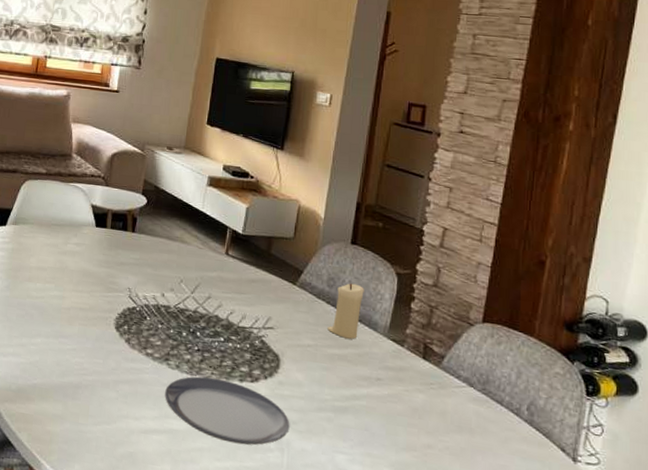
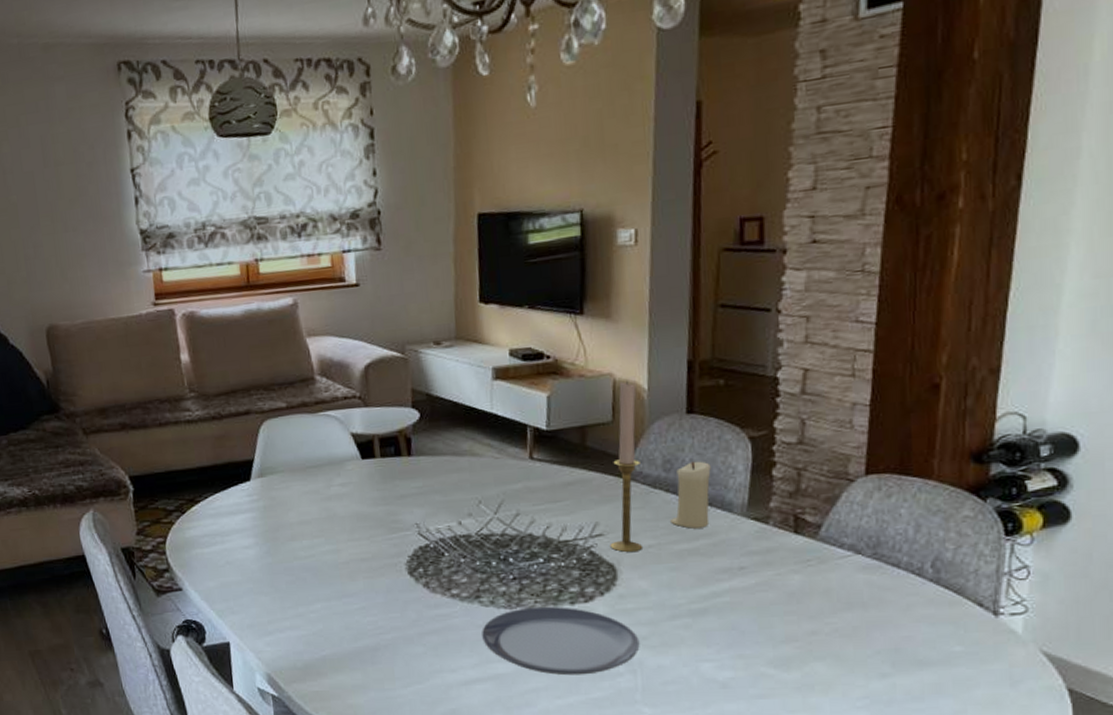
candlestick: none [278,208,314,348] -> present [610,381,642,552]

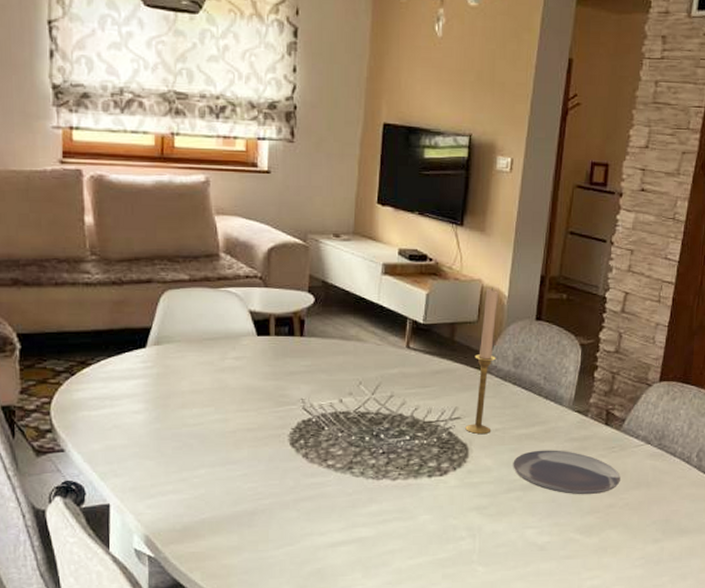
plate: present [482,606,640,676] -> none [351,478,481,539]
candle: present [670,461,711,529] -> none [515,361,550,417]
plate: none [675,566,823,620] -> present [513,450,620,495]

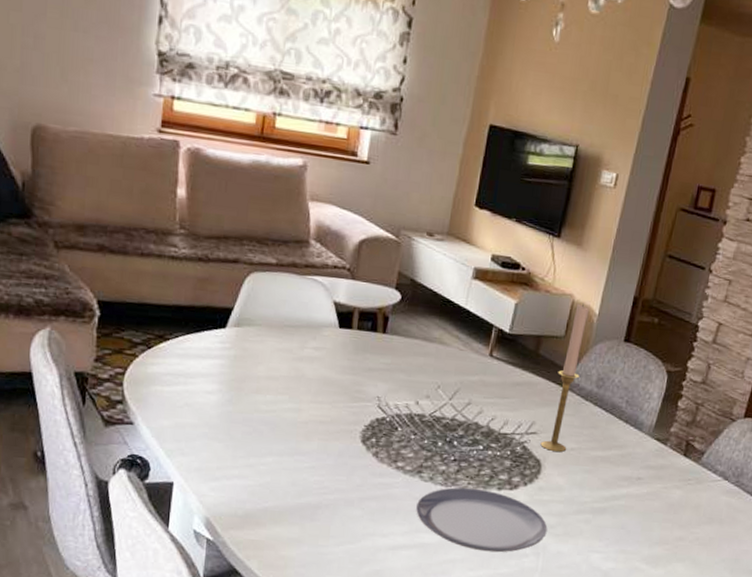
plate: none [351,478,481,539] -> present [416,487,548,553]
plate: present [513,450,620,495] -> none [585,474,694,526]

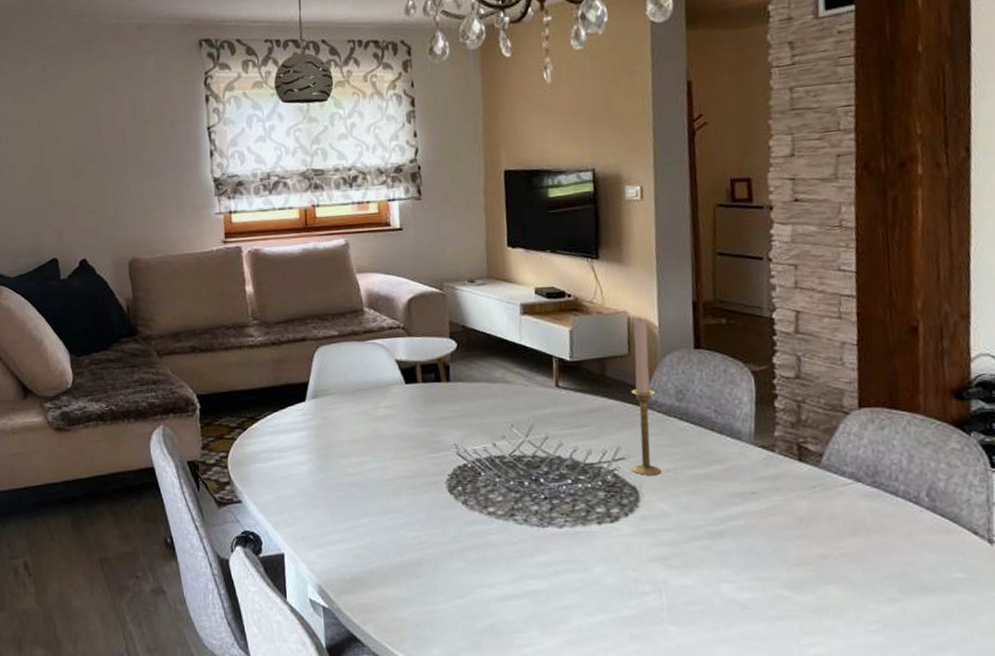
plate: present [416,487,548,553] -> none [517,525,664,593]

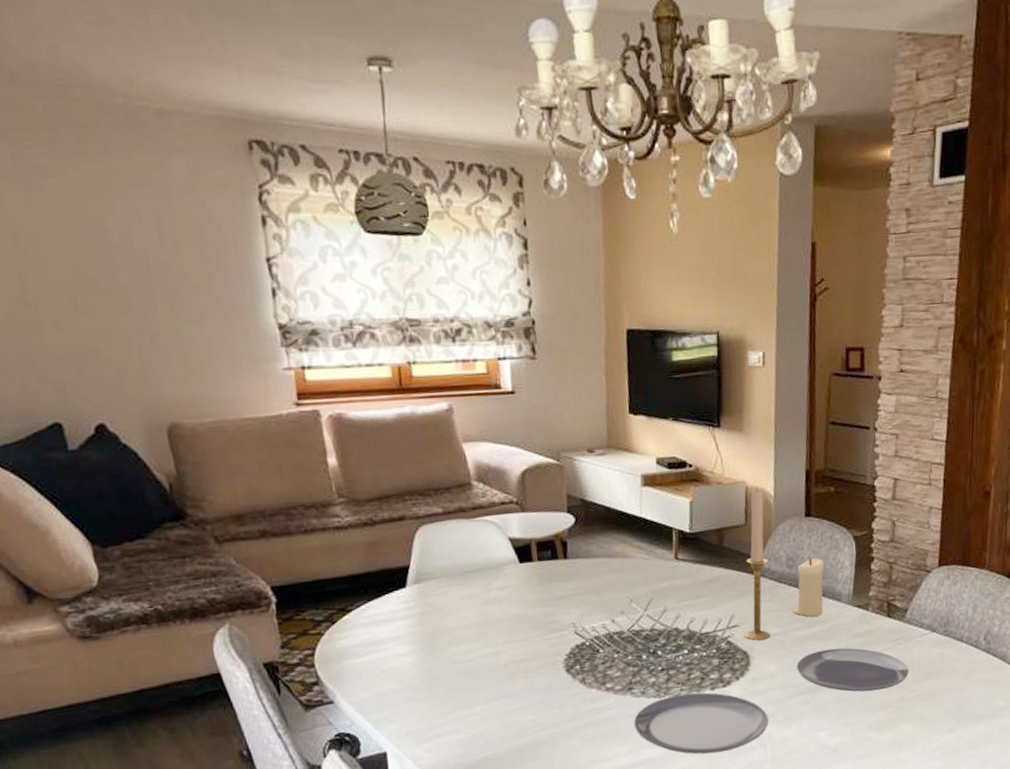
plate: none [517,525,664,593] -> present [634,692,769,754]
candle: none [685,392,721,455] -> present [793,558,825,617]
plate: none [693,491,831,544] -> present [797,648,909,692]

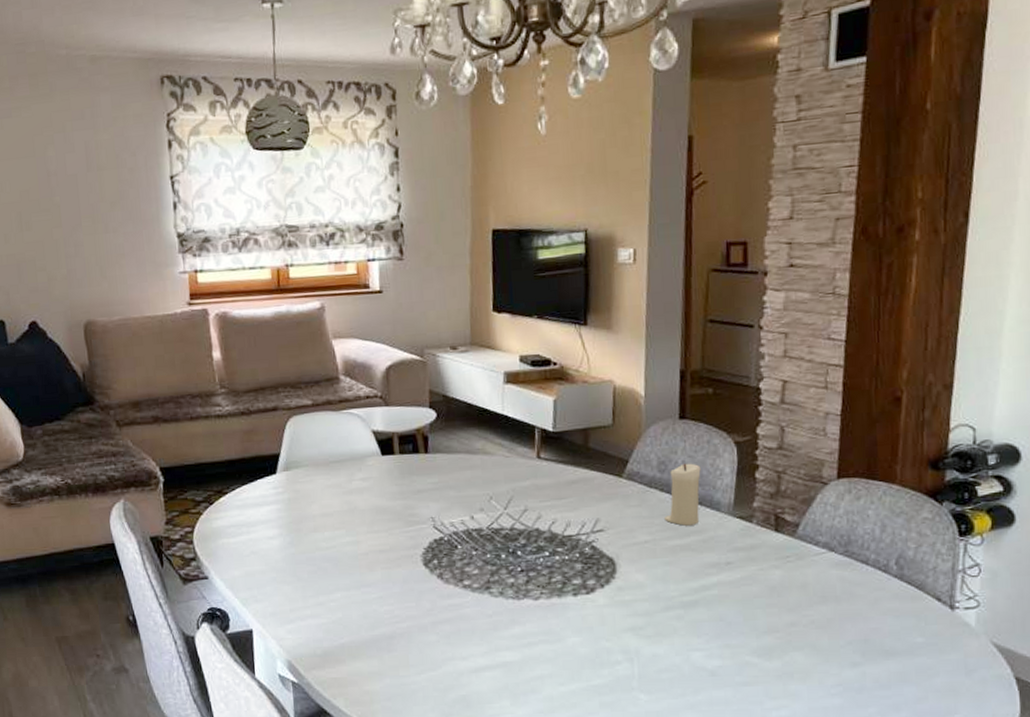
plate: present [634,692,769,754] -> none [491,597,637,664]
candlestick: present [744,488,770,640] -> none [610,388,639,547]
plate: present [797,648,909,692] -> none [668,561,801,612]

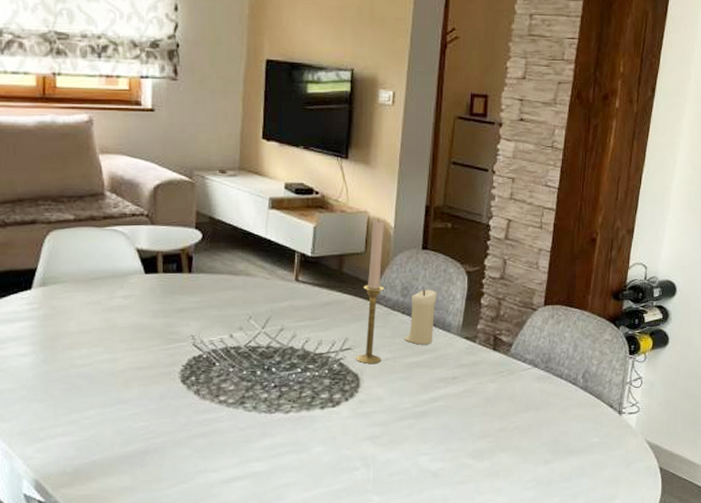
candlestick: none [610,388,639,547] -> present [356,219,384,364]

